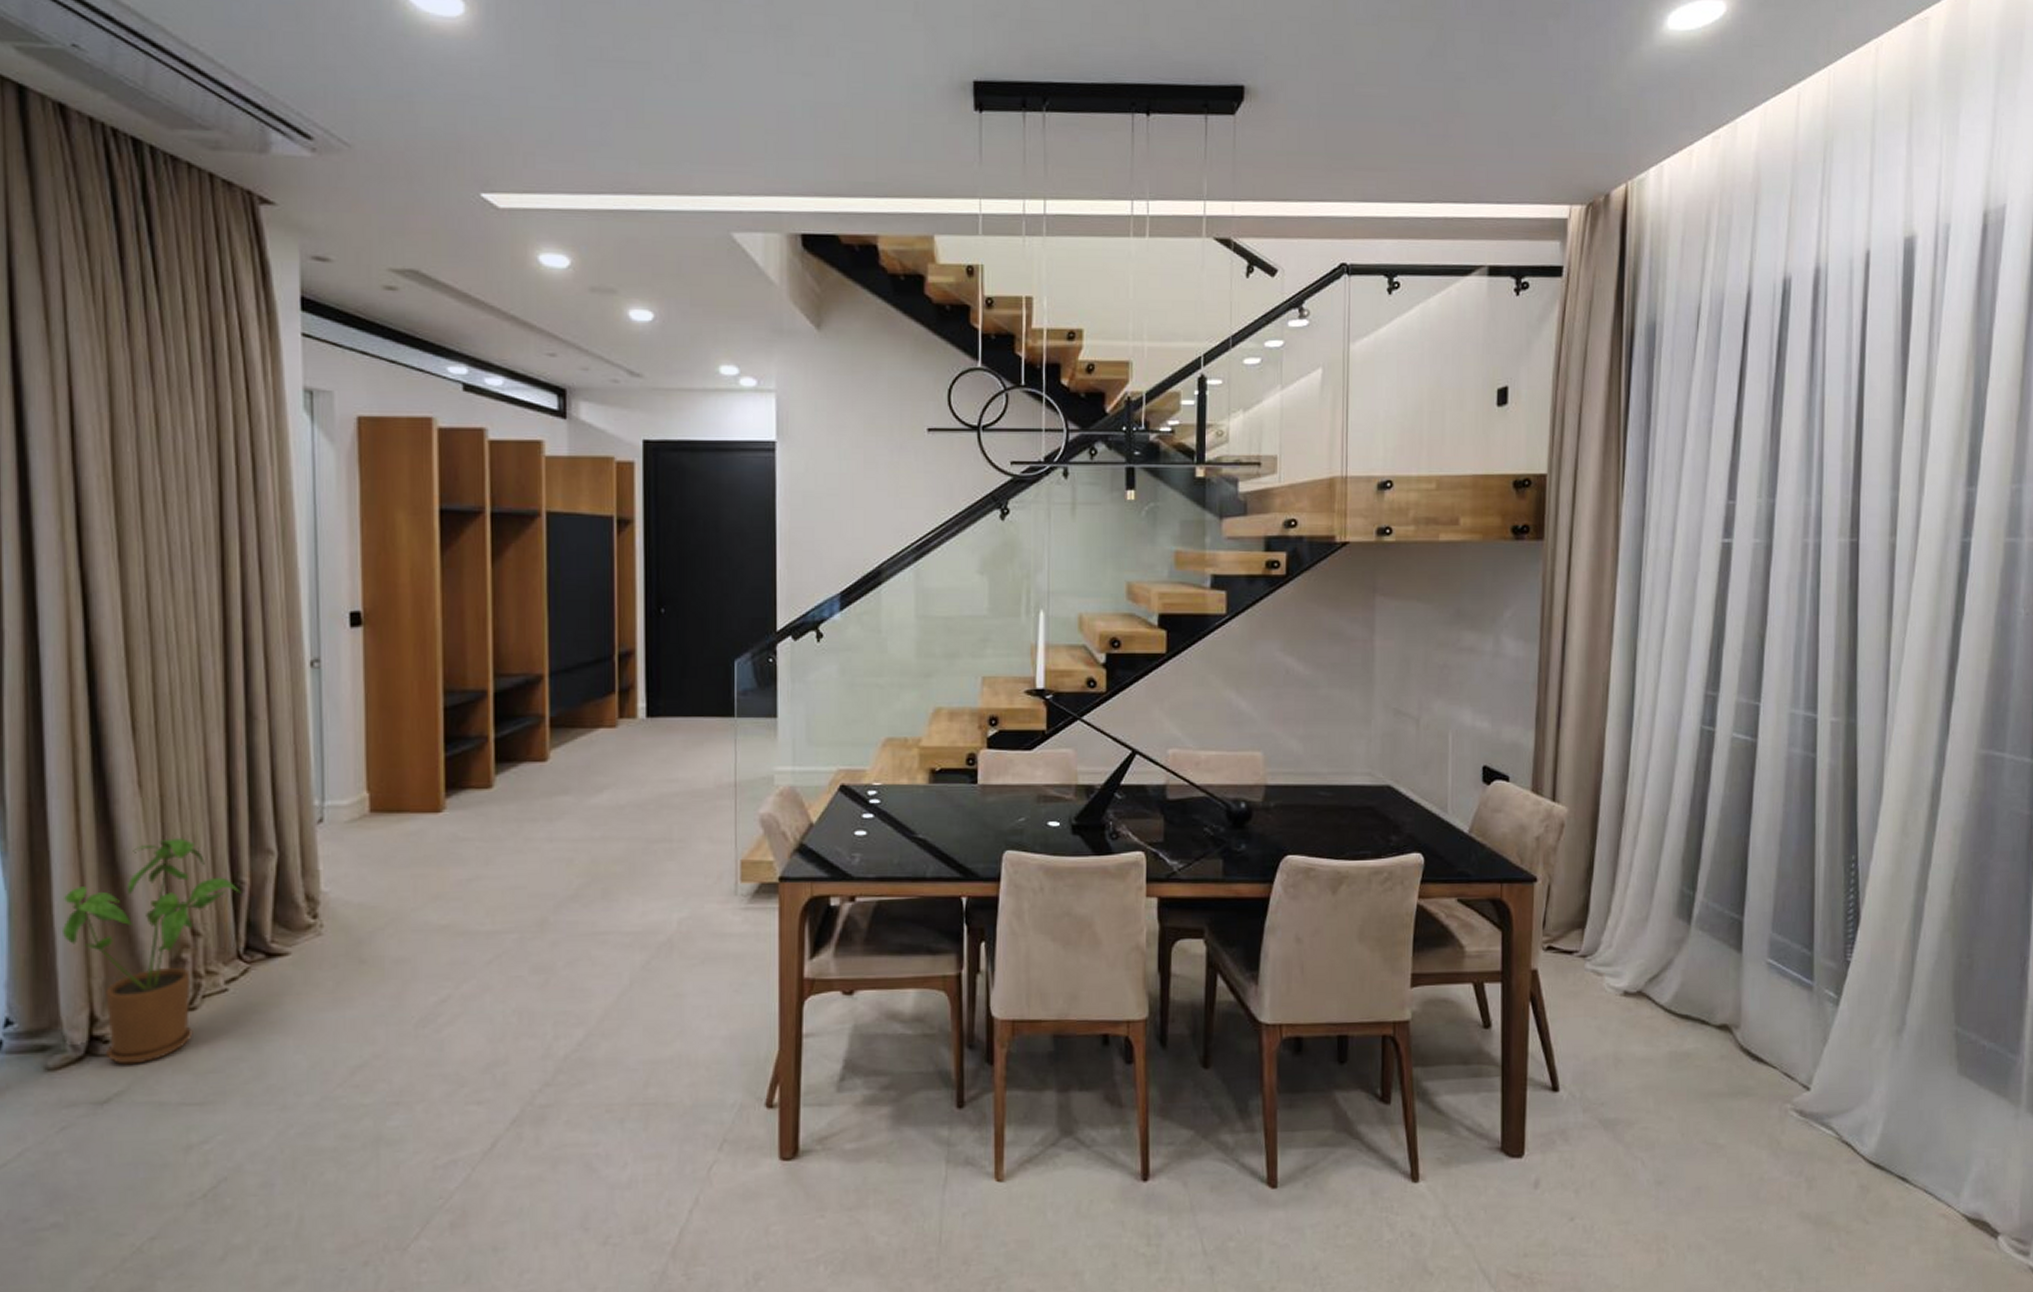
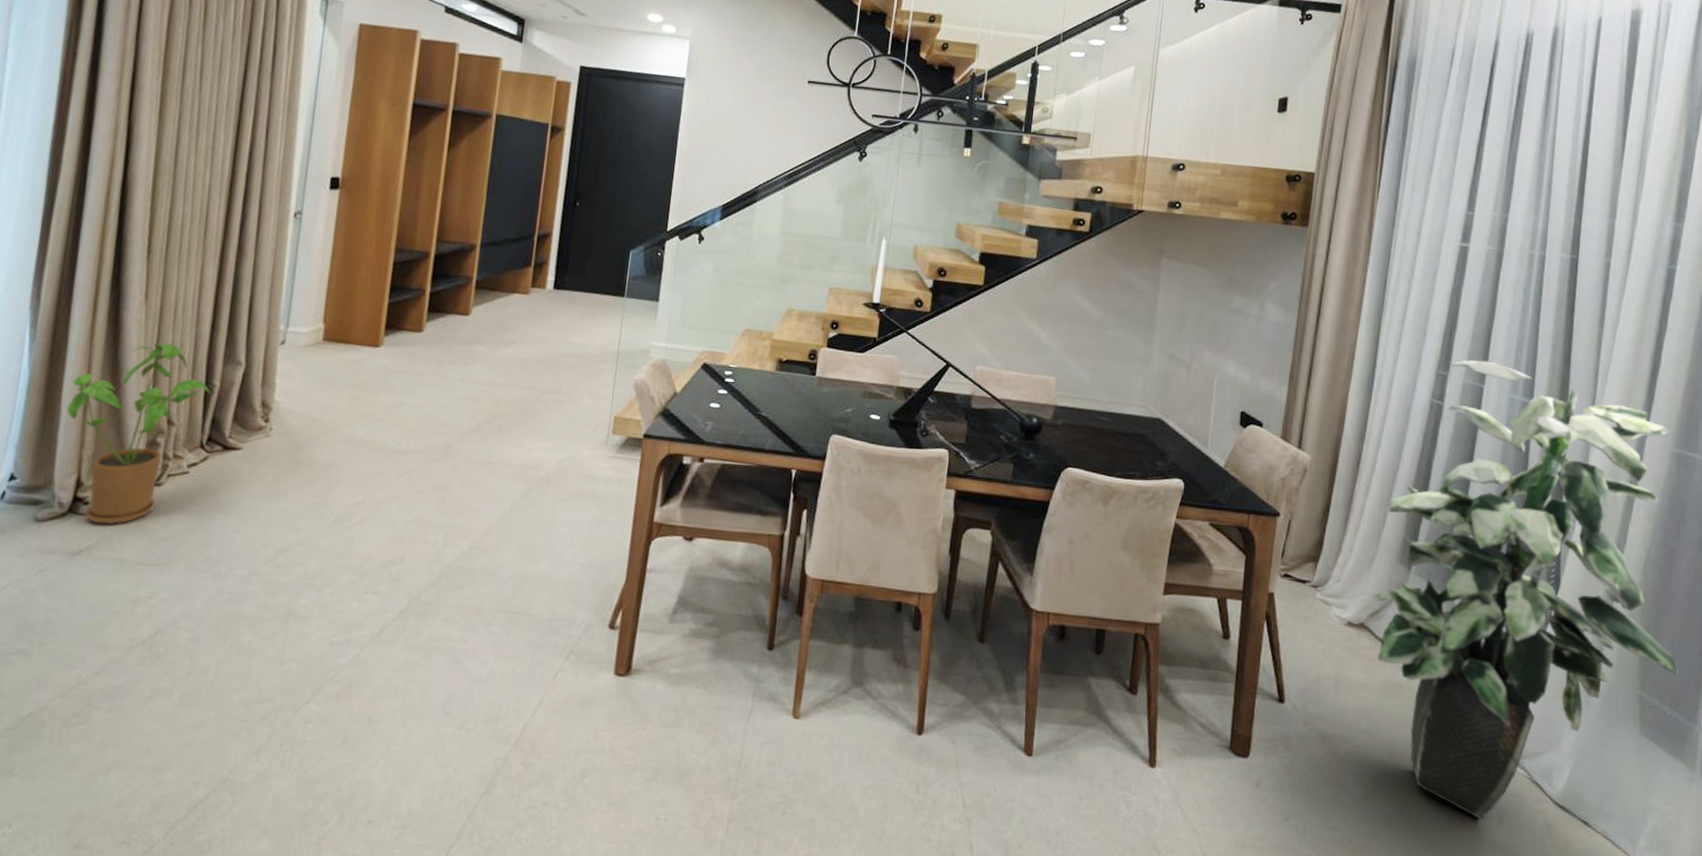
indoor plant: none [1650,674,1997,1191] -> present [1372,360,1679,820]

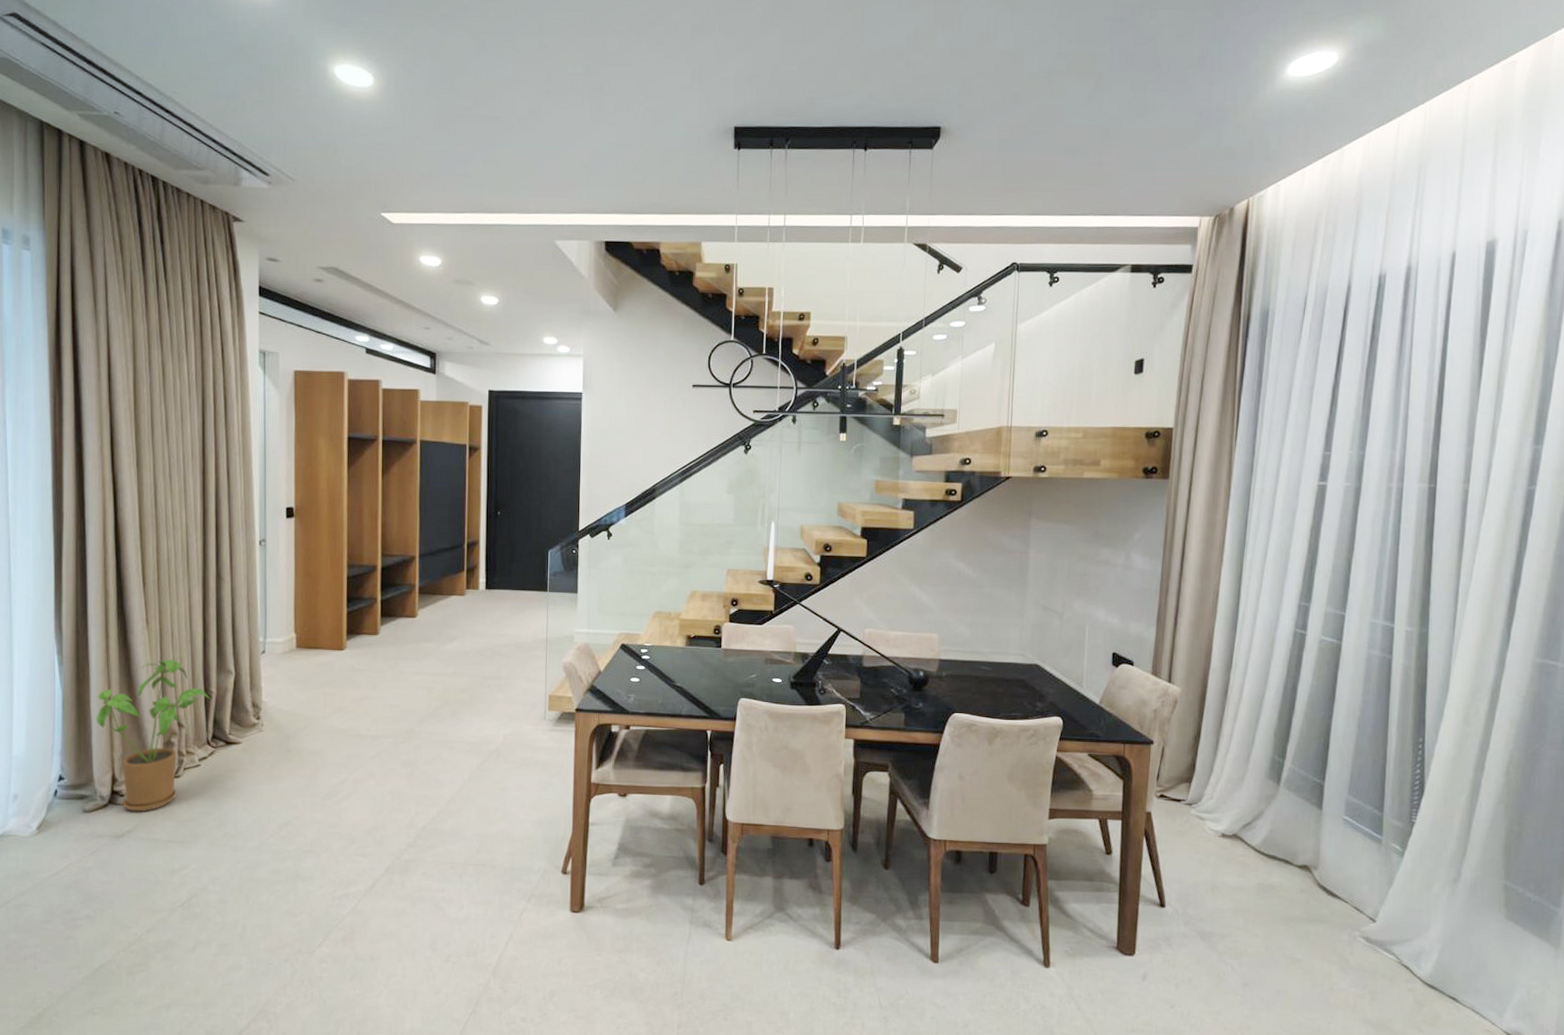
indoor plant: present [1372,360,1679,820] -> none [1244,590,1543,1000]

